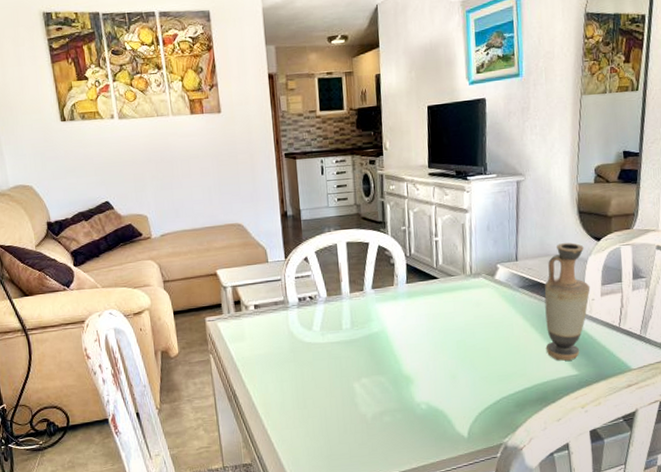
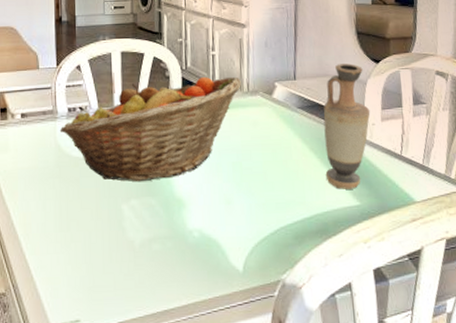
fruit basket: none [291,261,465,362] -> present [59,76,242,181]

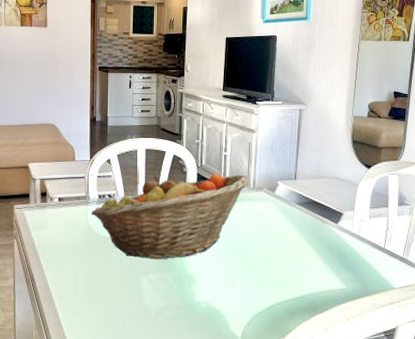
vase: present [323,64,371,190] -> none [317,168,360,275]

